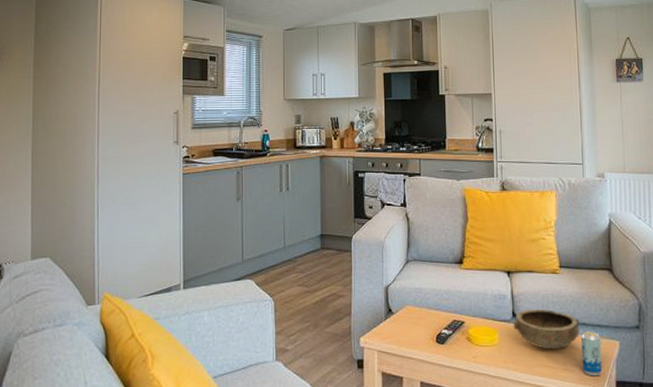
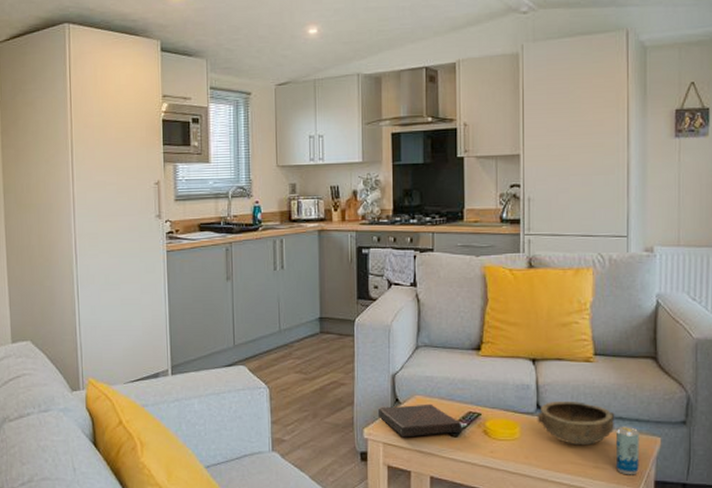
book: none [373,313,447,345] -> present [379,403,461,438]

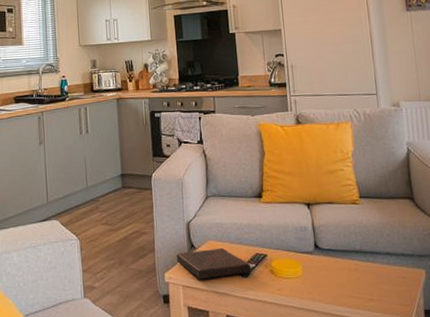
bowl: present [537,402,615,446] -> none [315,240,384,280]
beverage can: present [615,426,639,475] -> none [386,260,410,306]

